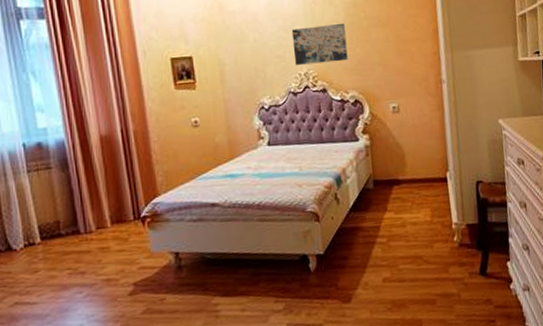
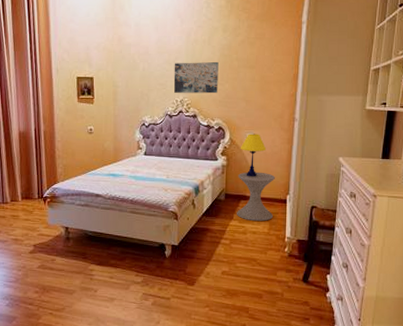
table lamp: none [383,103,414,156] -> present [240,133,266,177]
side table: none [386,148,434,210] -> present [237,172,275,221]

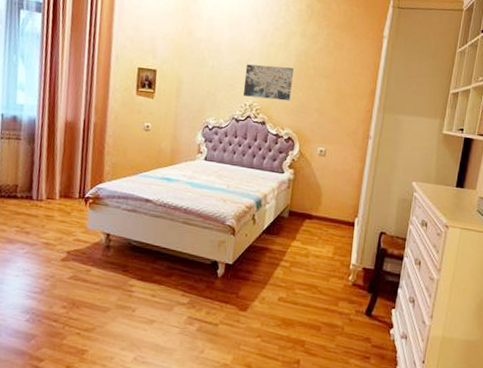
side table: present [237,172,275,221] -> none [300,189,344,244]
table lamp: present [240,133,266,177] -> none [309,147,337,195]

